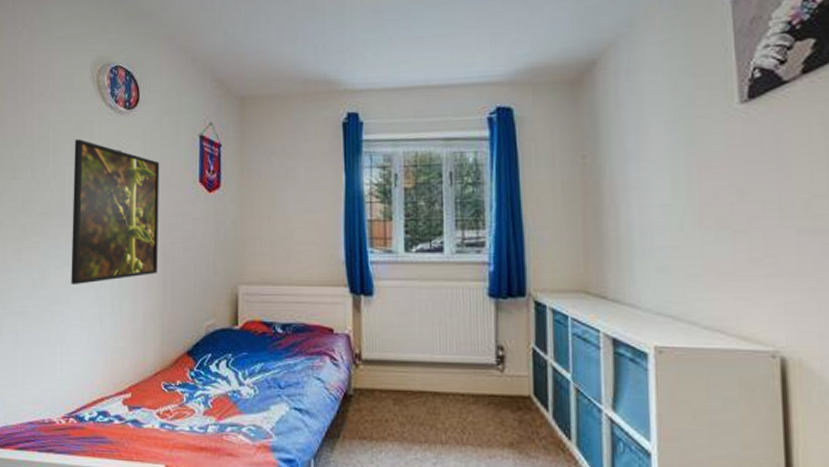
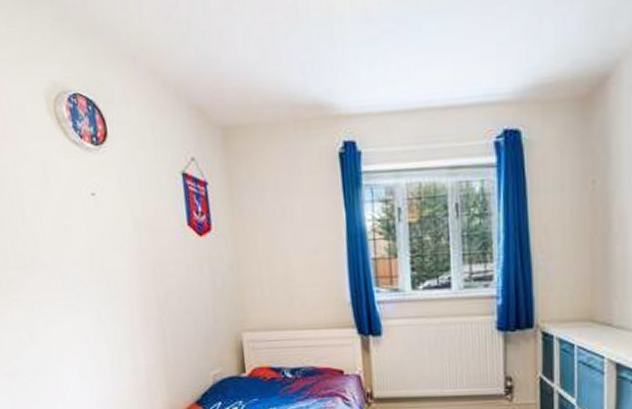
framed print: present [71,139,160,284] -> none [40,182,154,341]

